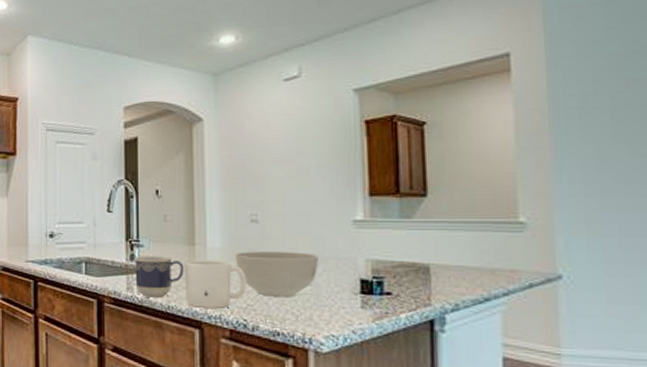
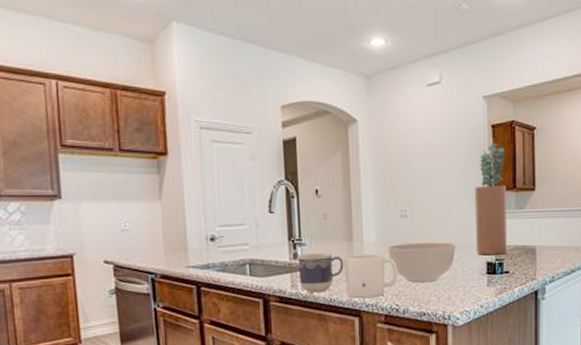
vase: none [343,134,388,272] -> present [474,137,507,256]

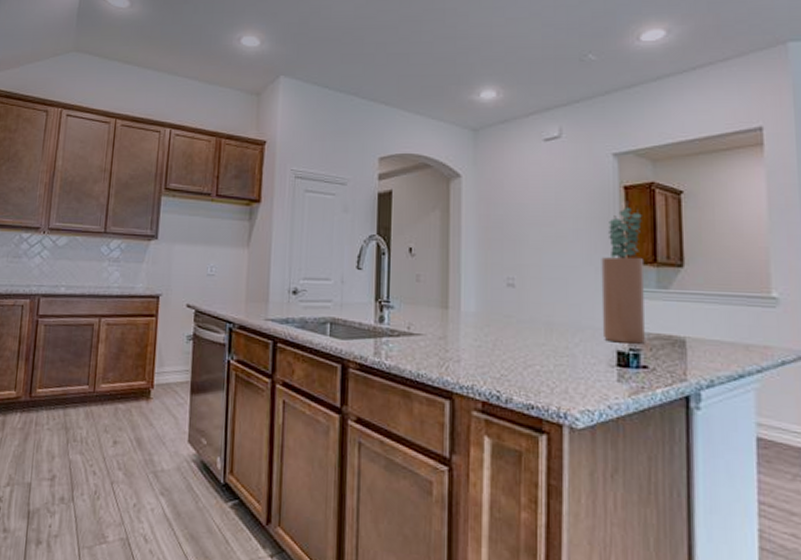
cup: present [296,253,344,294] -> none [383,318,436,366]
mug: present [344,253,398,299] -> none [436,324,501,380]
bowl: present [388,242,455,283] -> none [490,317,575,368]

